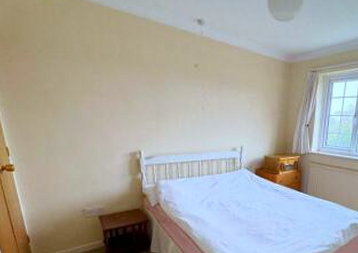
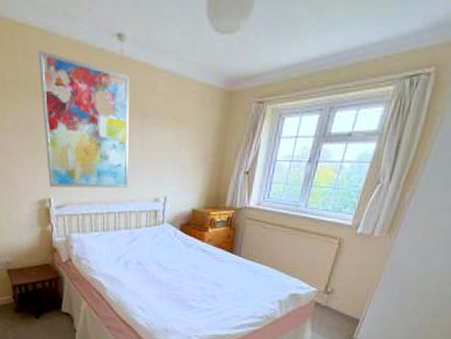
wall art: none [131,30,210,141] -> present [37,49,130,189]

